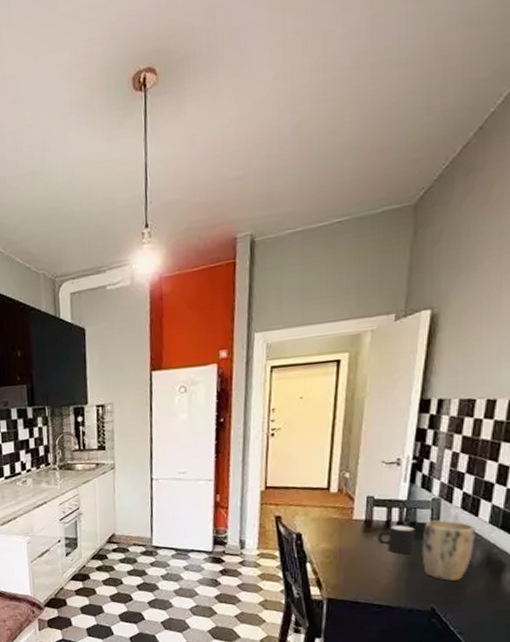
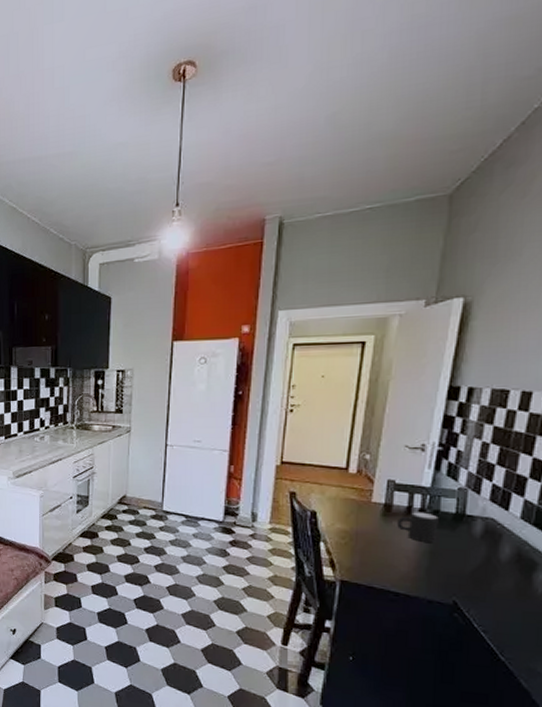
plant pot: present [421,520,475,581] -> none [444,510,505,575]

